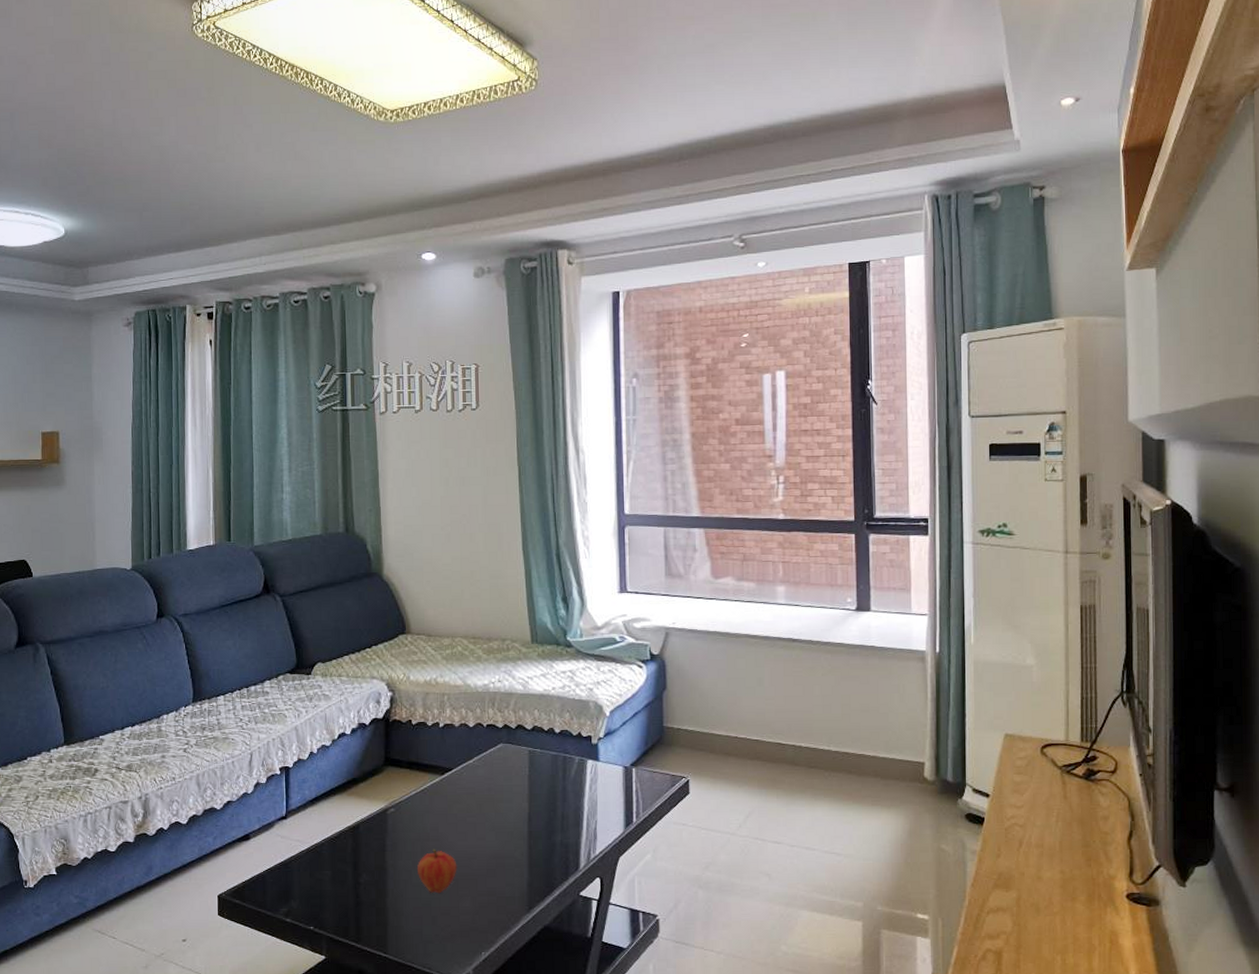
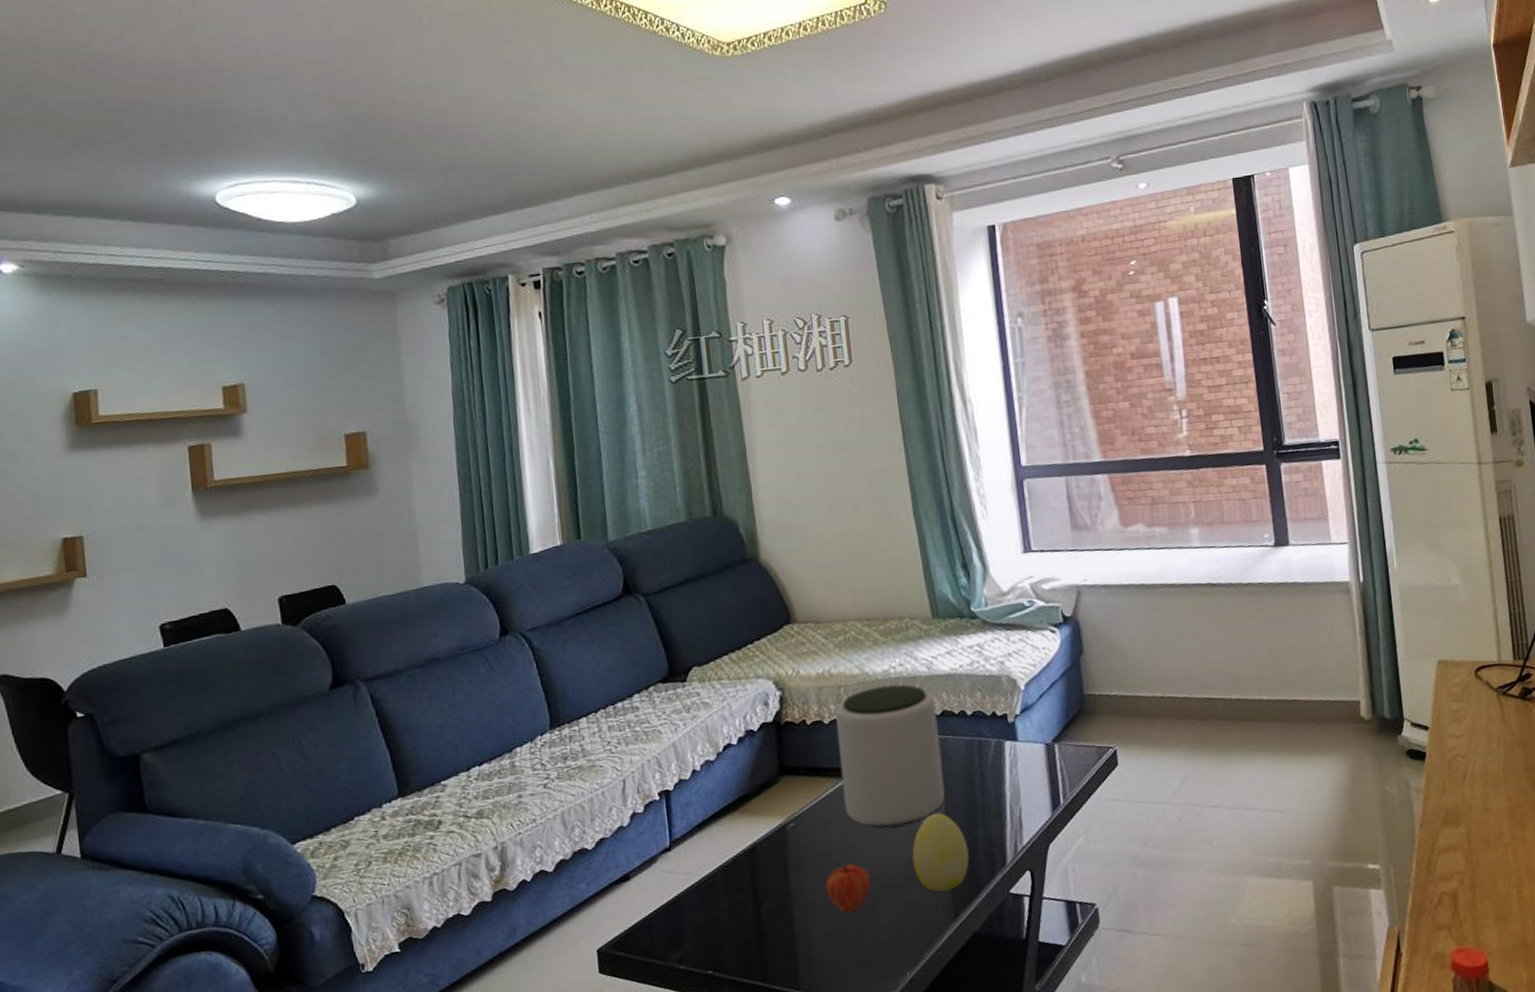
plant pot: none [438,698,529,823] -> present [835,684,945,827]
decorative egg: none [495,816,546,887] -> present [912,813,969,892]

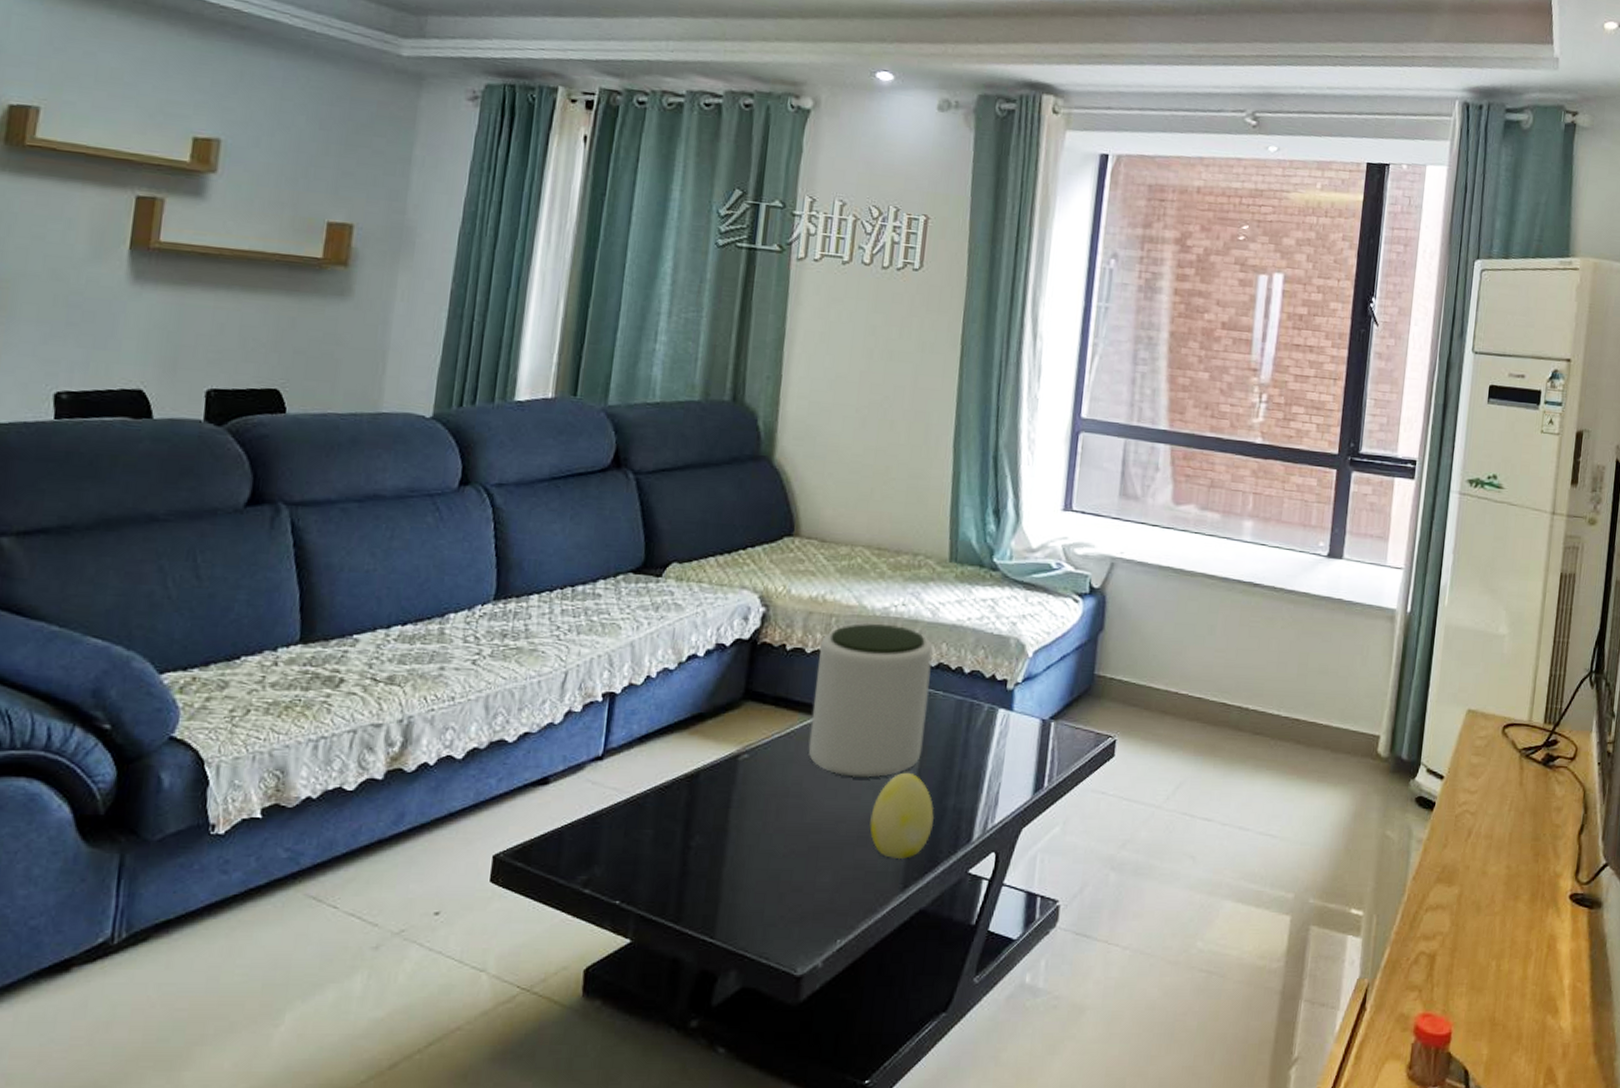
fruit: present [825,863,871,913] -> none [767,809,820,865]

